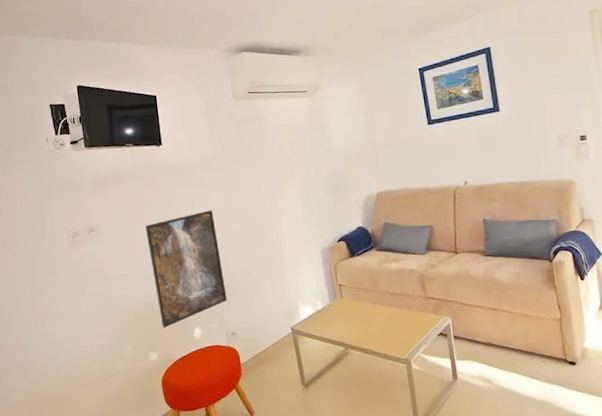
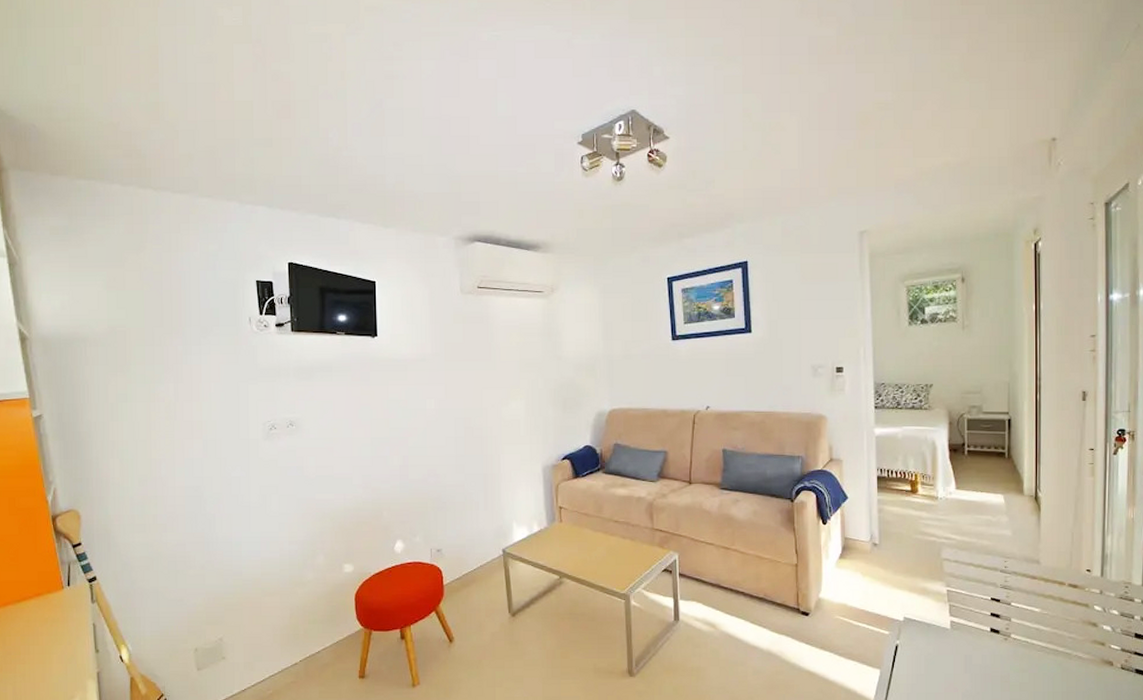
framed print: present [145,210,227,328] -> none [351,413,435,538]

